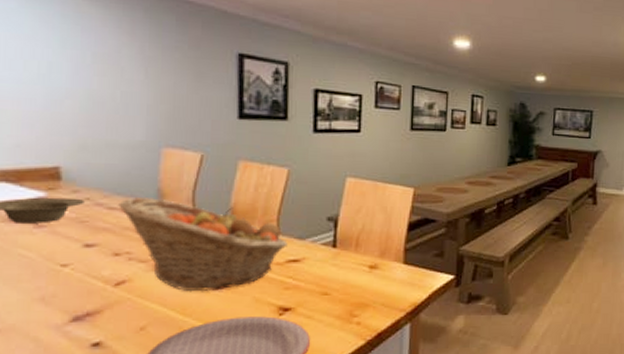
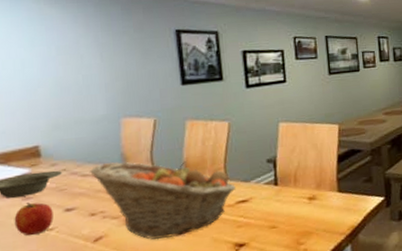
apple: none [21,231,69,269] -> present [14,202,54,236]

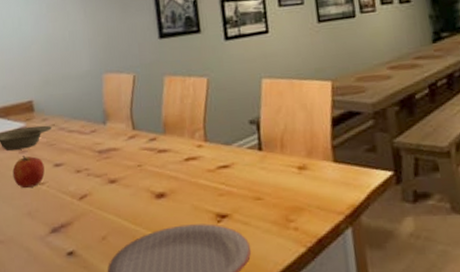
fruit basket: present [90,161,236,240] -> none [76,118,216,203]

